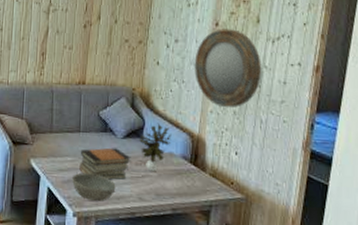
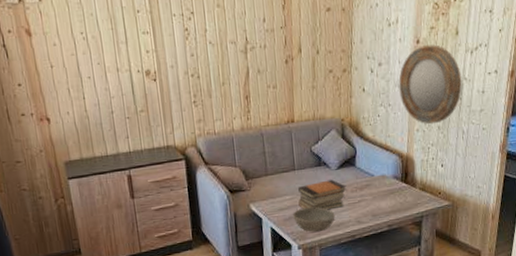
potted plant: present [138,123,172,172] -> none [351,149,383,196]

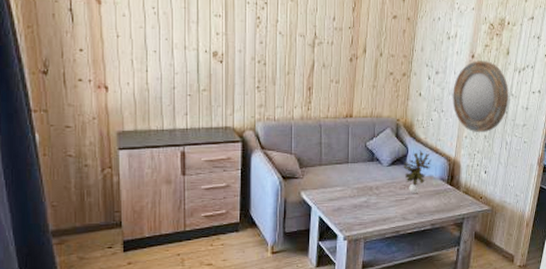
bowl: present [293,206,335,233] -> none [342,200,382,225]
book stack: present [298,179,347,210] -> none [348,175,396,205]
potted plant: none [351,149,383,196] -> present [402,150,432,194]

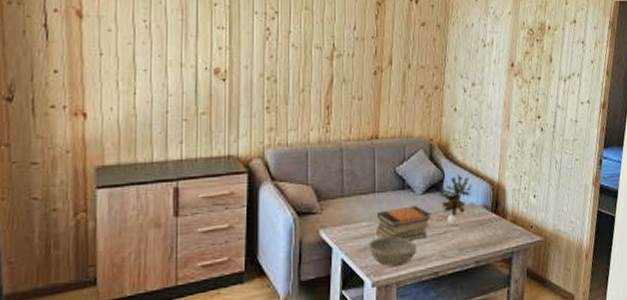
bowl: none [342,200,382,225] -> present [369,236,417,267]
book stack: none [348,175,396,205] -> present [376,205,432,241]
home mirror: present [452,60,510,133] -> none [492,69,556,151]

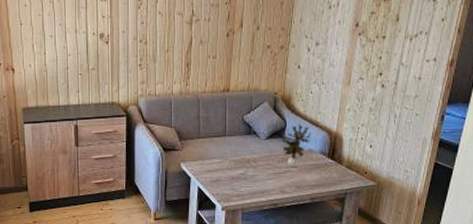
bowl: present [369,236,417,267] -> none [220,172,260,197]
book stack: present [376,205,432,241] -> none [226,148,274,177]

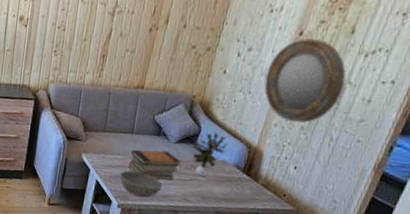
bowl: none [220,172,260,197] -> present [120,170,163,198]
book stack: none [226,148,274,177] -> present [128,149,182,181]
home mirror: none [334,29,400,106] -> present [264,38,347,123]

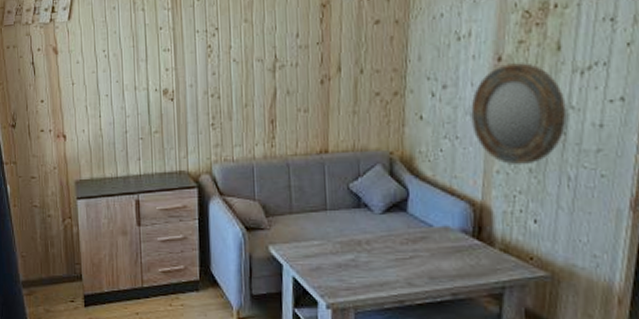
bowl: present [120,170,163,198] -> none [322,257,377,291]
book stack: present [128,149,182,181] -> none [329,226,394,264]
potted plant: present [191,131,228,177] -> none [402,191,446,251]

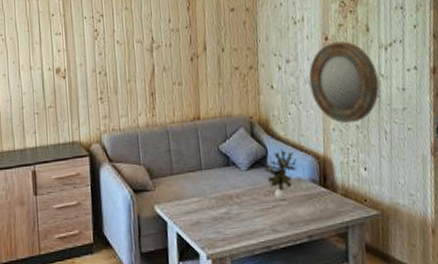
potted plant: none [402,191,446,251] -> present [263,148,298,201]

